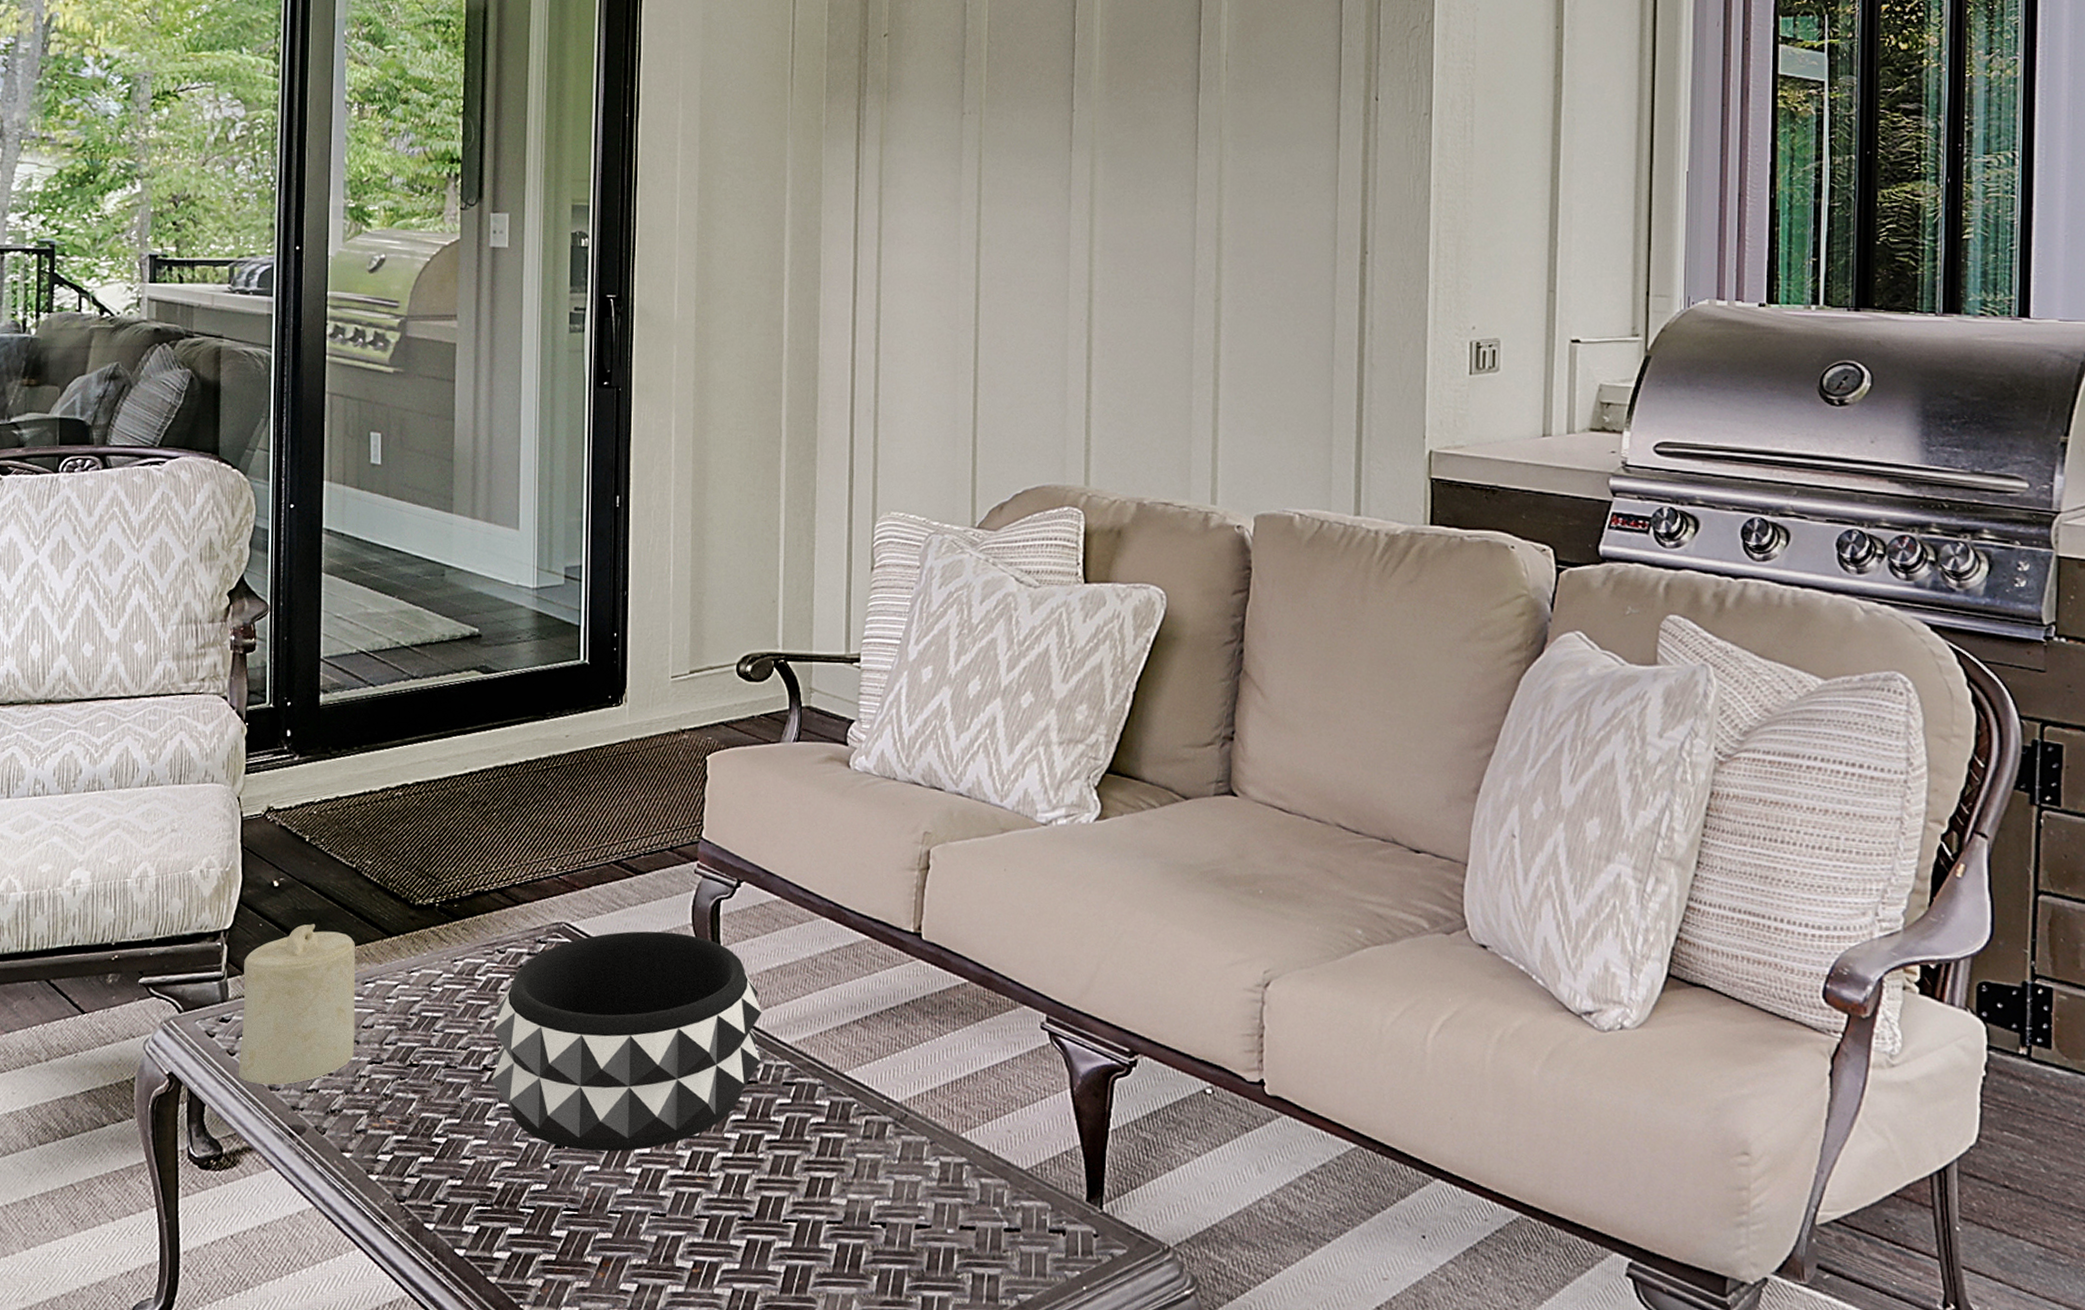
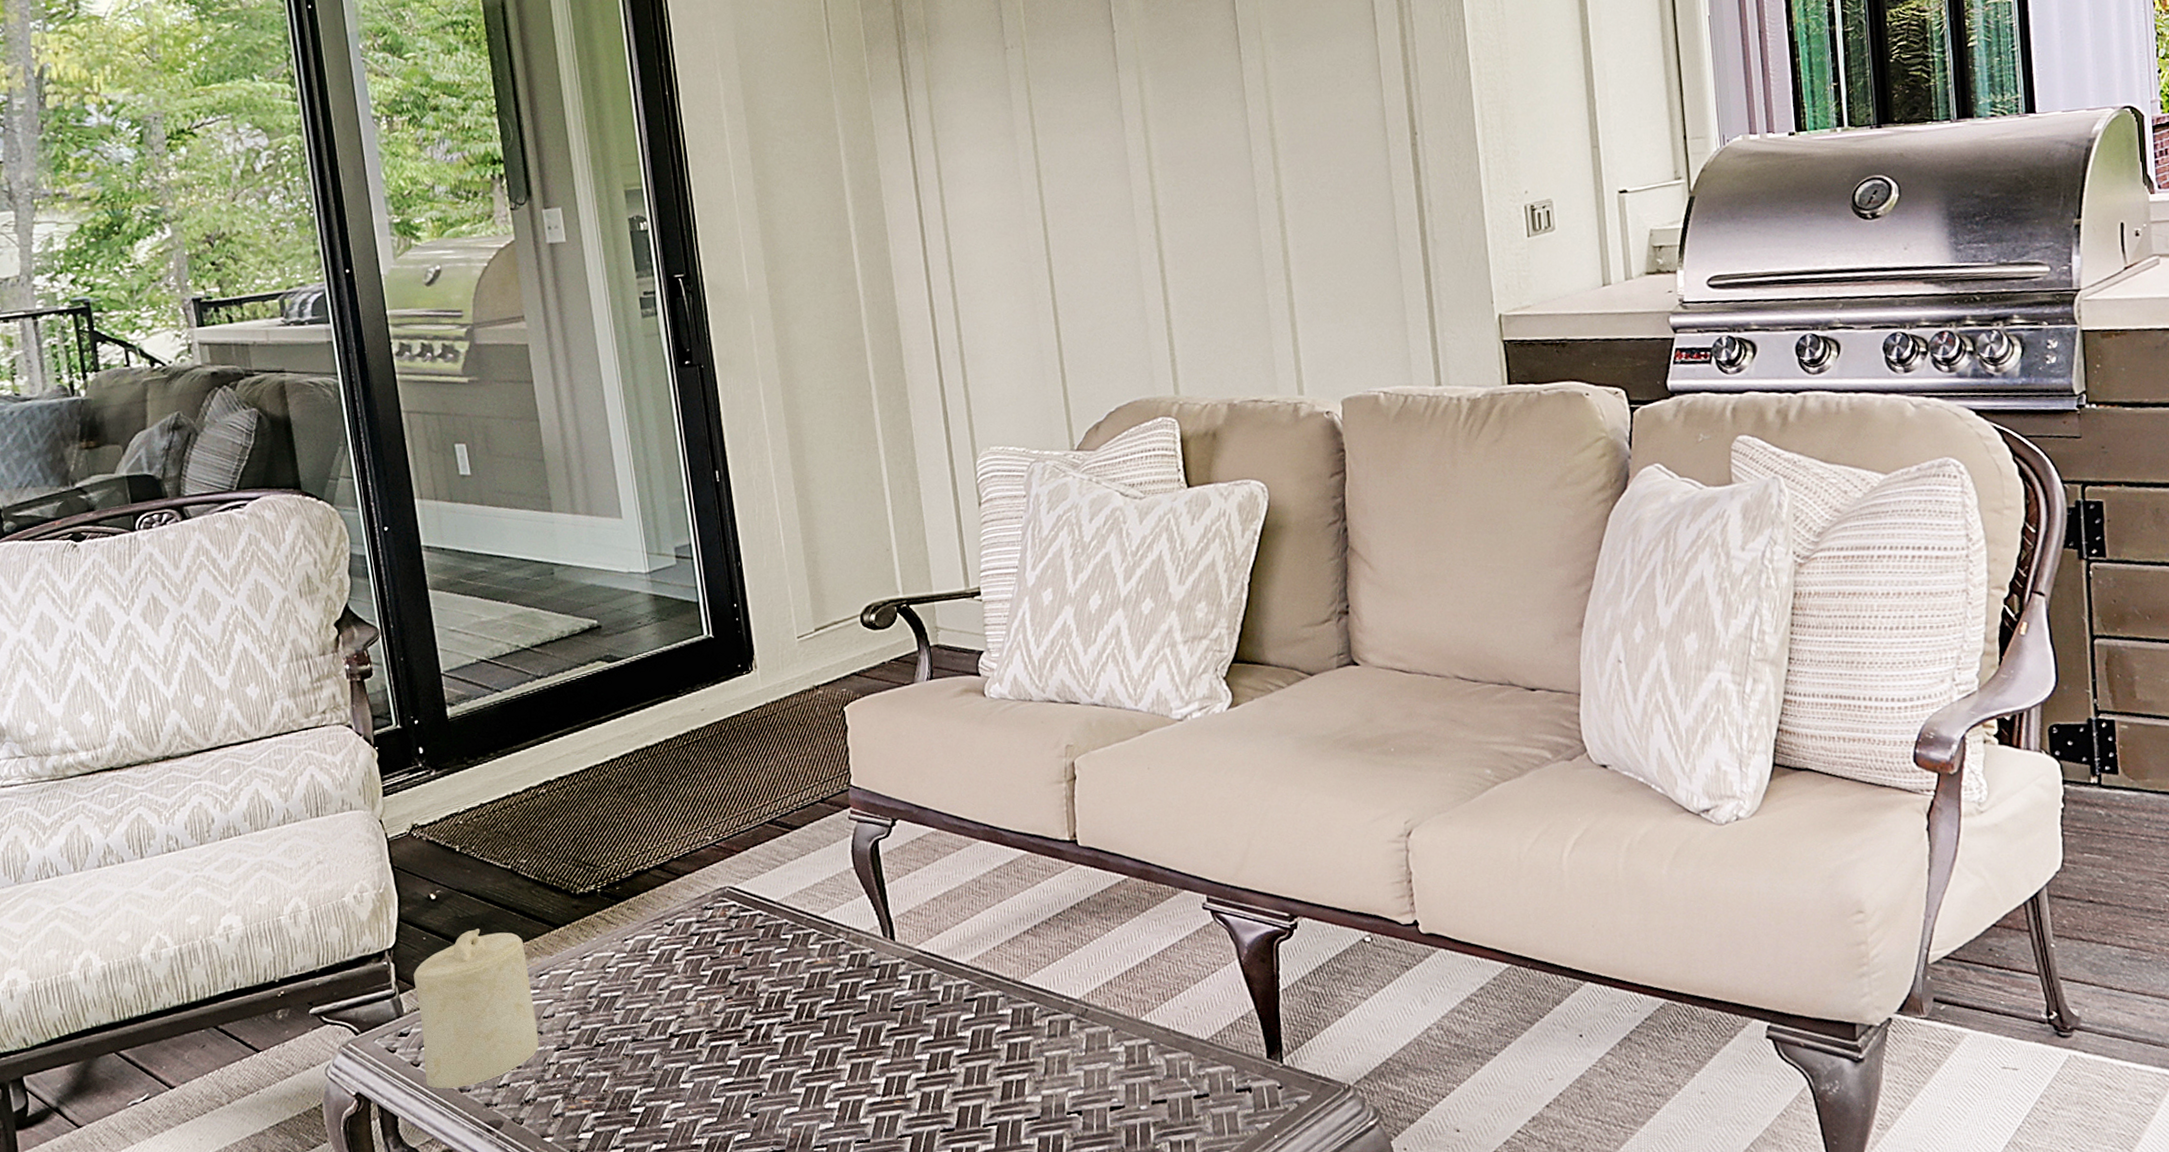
decorative bowl: present [491,931,762,1152] -> none [672,878,940,1096]

